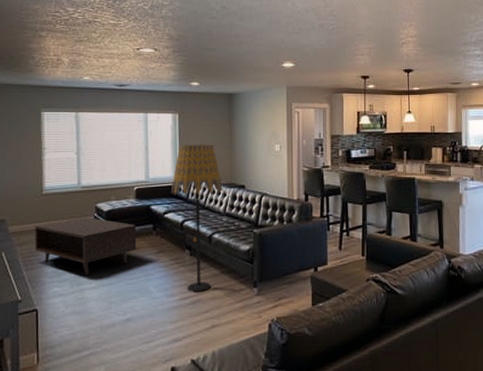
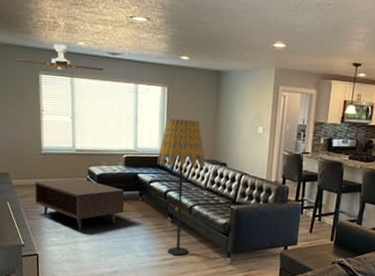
ceiling fan: none [16,80,110,105] -> present [16,44,103,71]

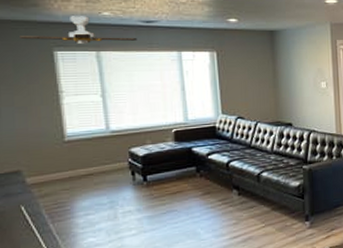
coffee table: present [34,178,125,230] -> none [58,163,179,223]
floor lamp: present [156,118,206,256] -> none [213,83,269,231]

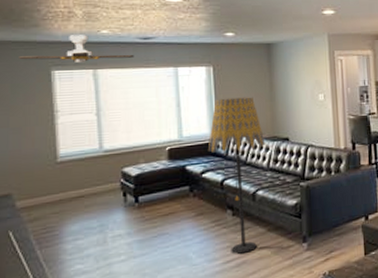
floor lamp: none [213,83,269,231] -> present [207,97,265,254]

